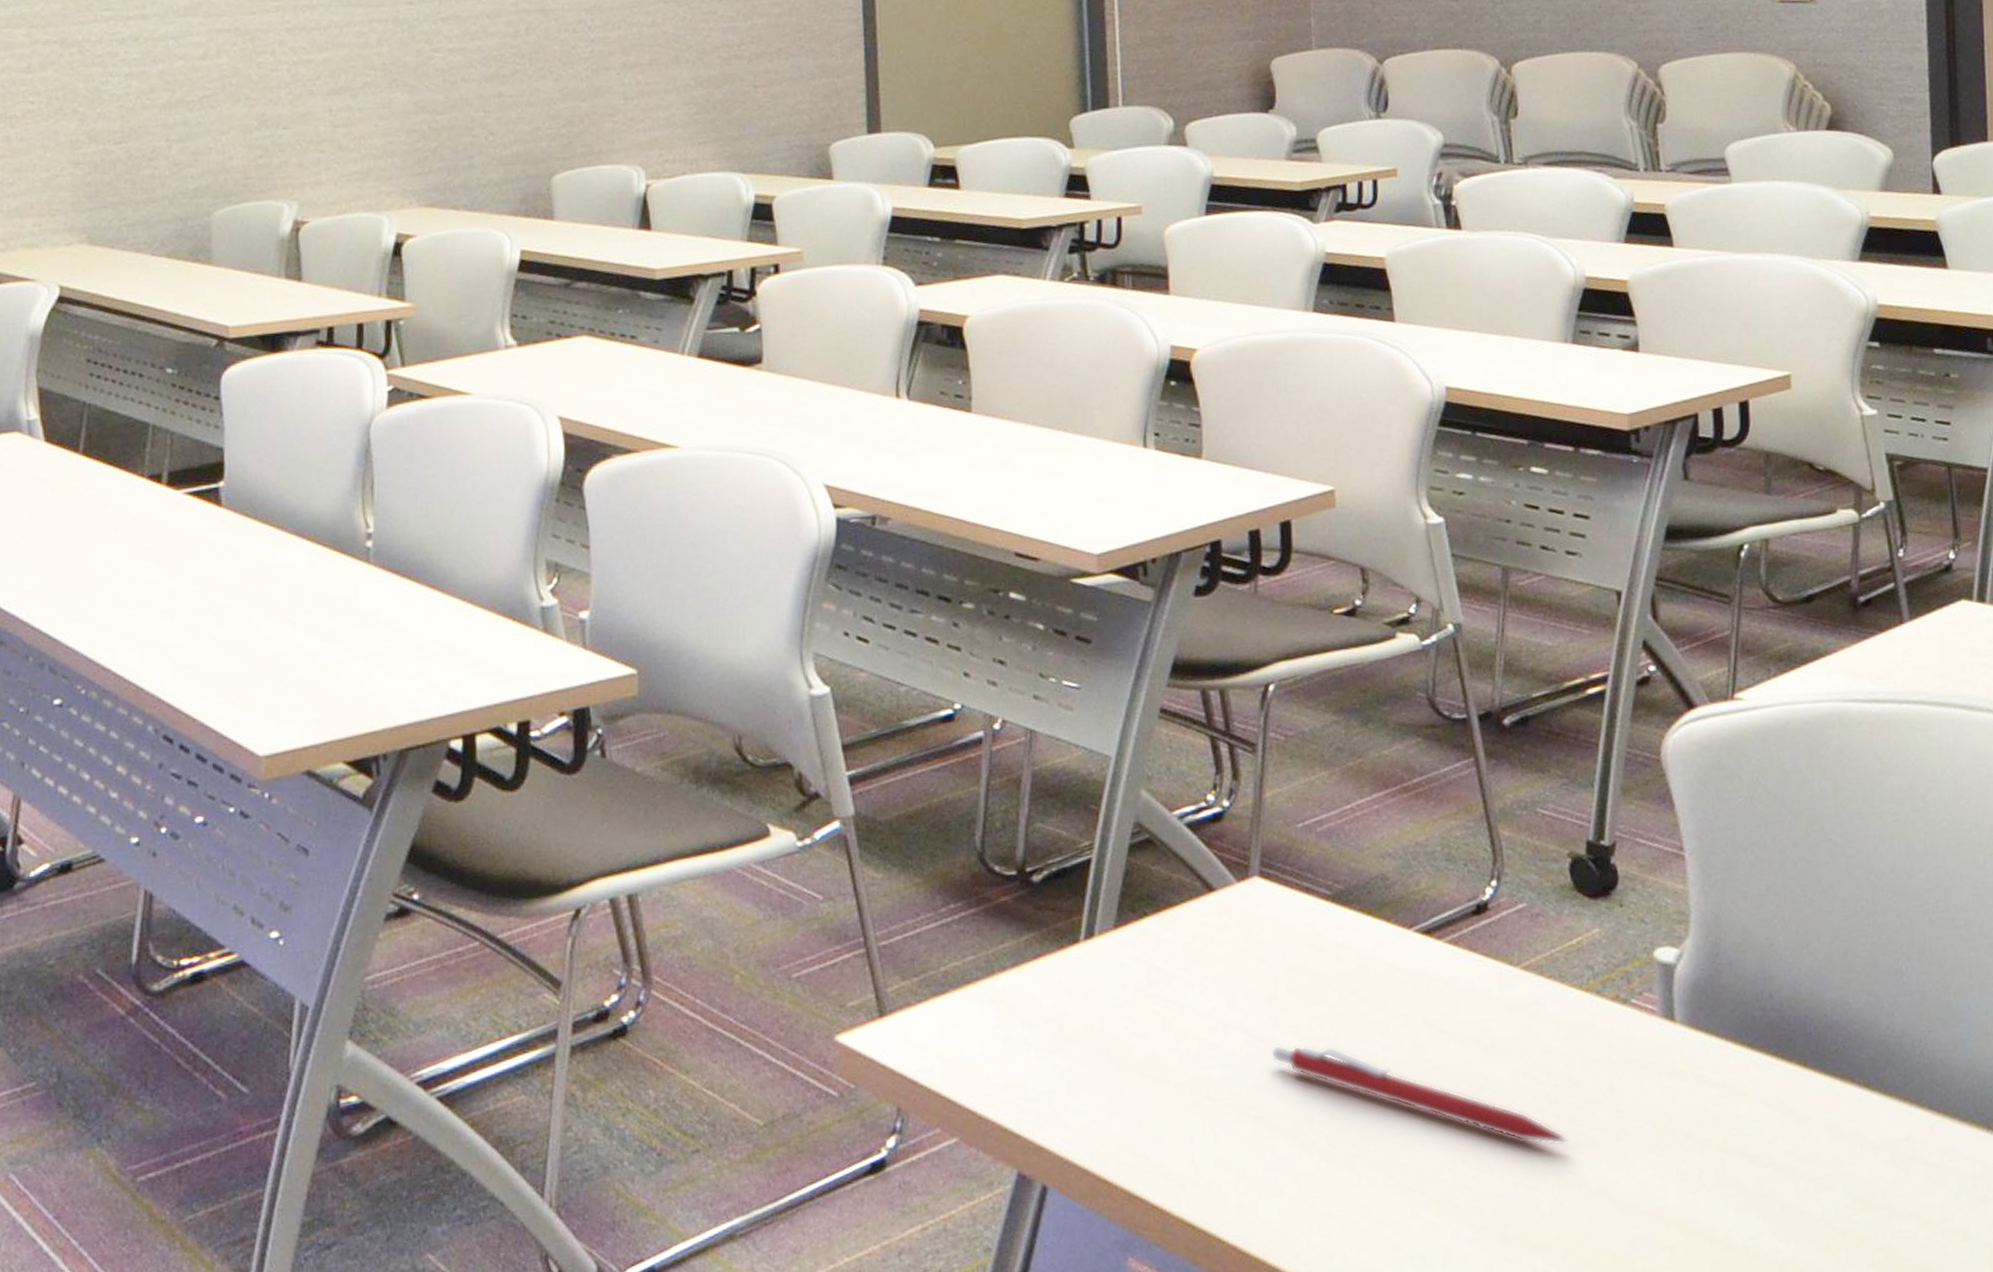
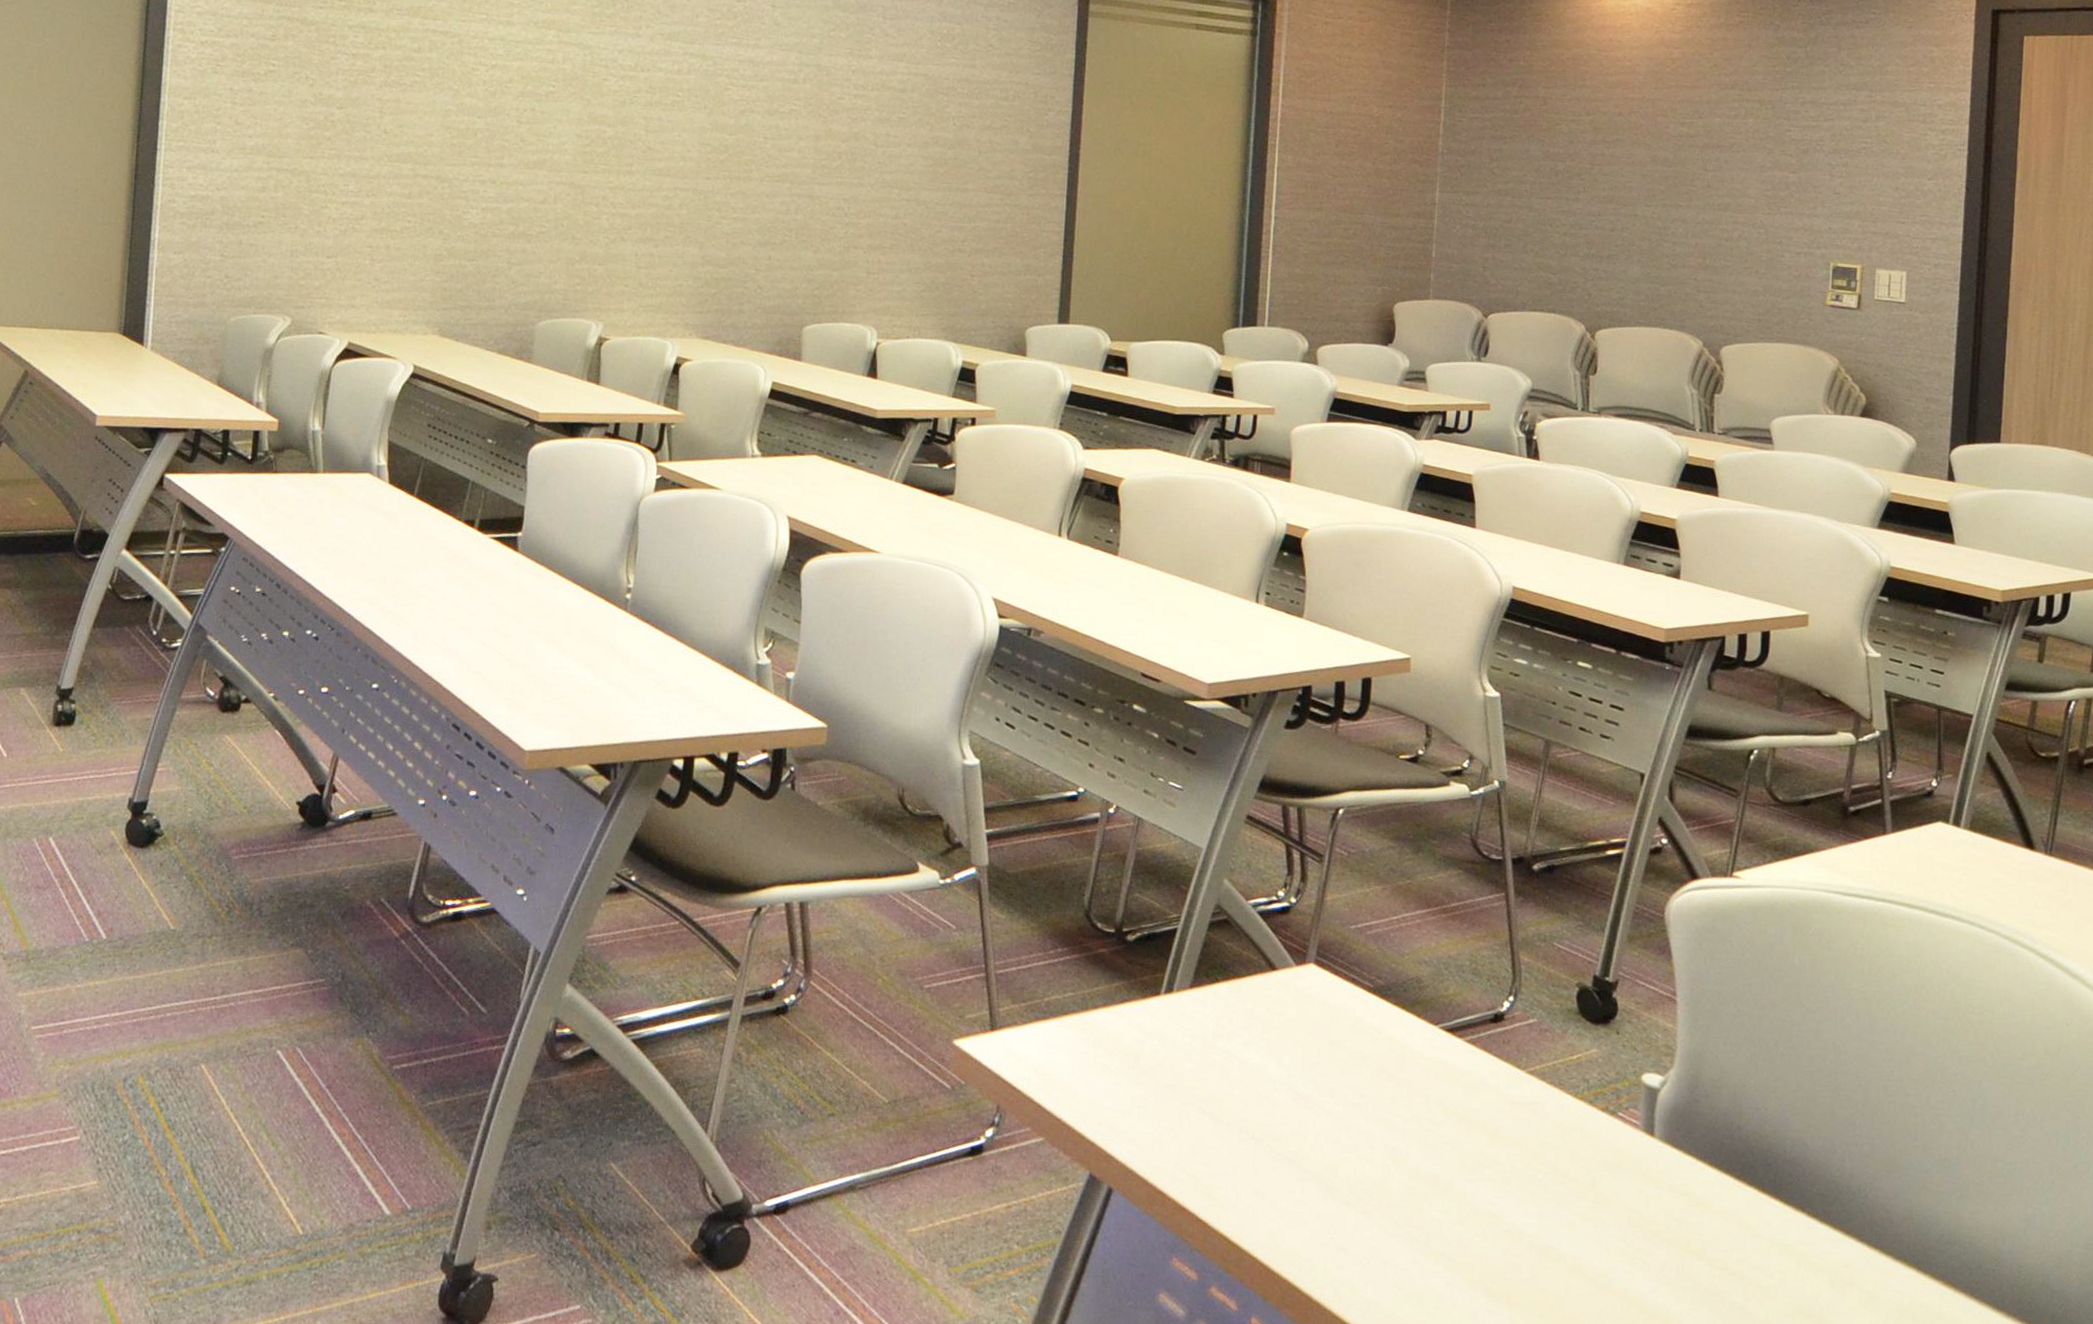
pen: present [1270,1044,1568,1144] -> none [1308,1103,1553,1223]

